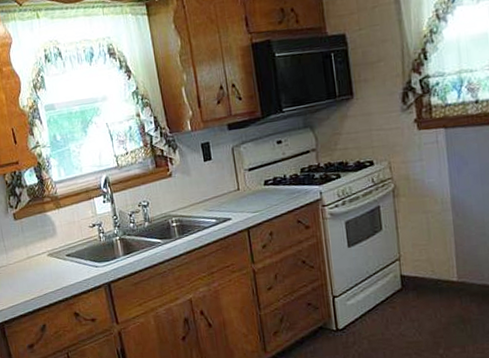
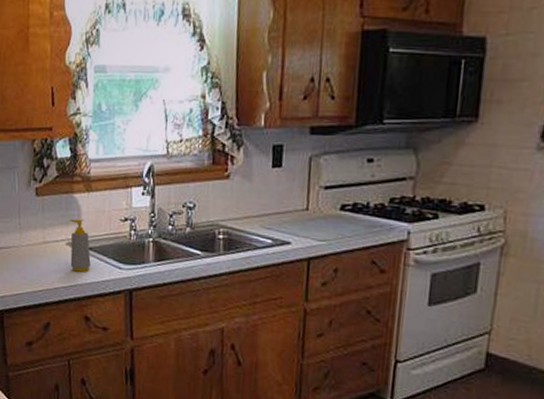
soap bottle: none [46,232,72,277] -> present [68,218,91,272]

